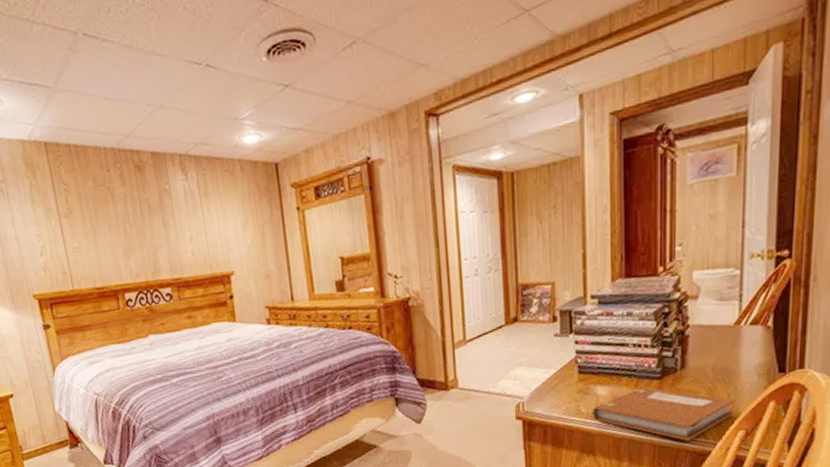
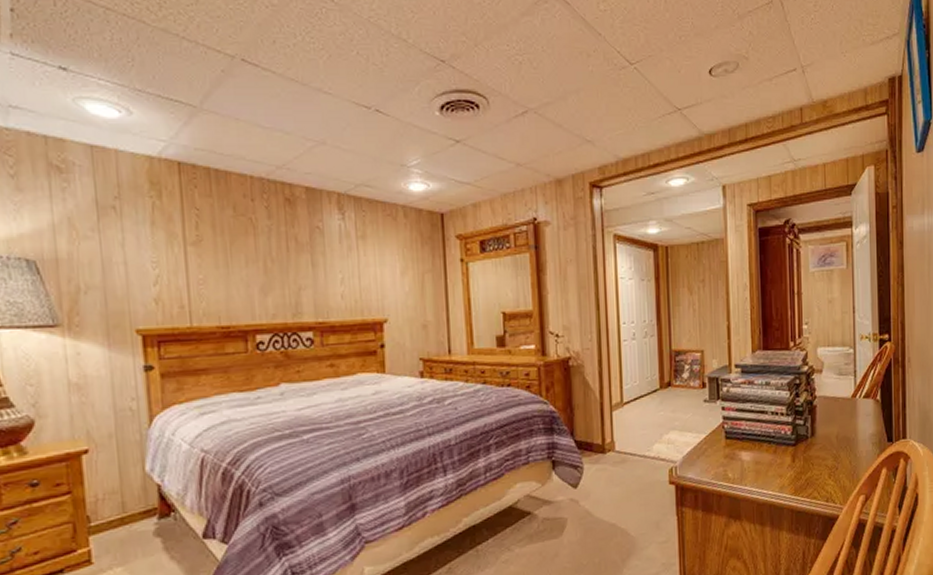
notebook: present [592,387,735,441] -> none [738,453,856,506]

